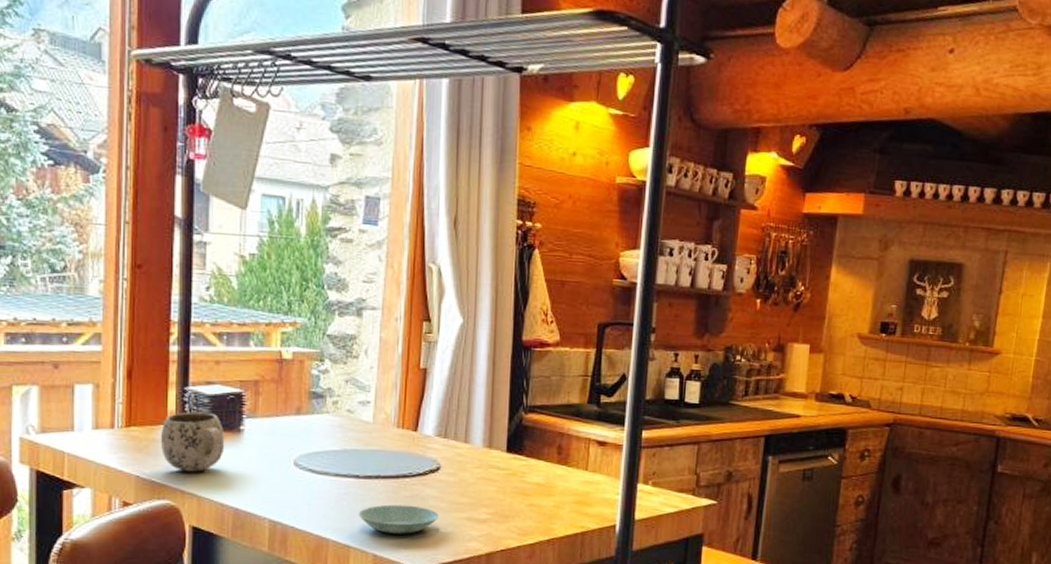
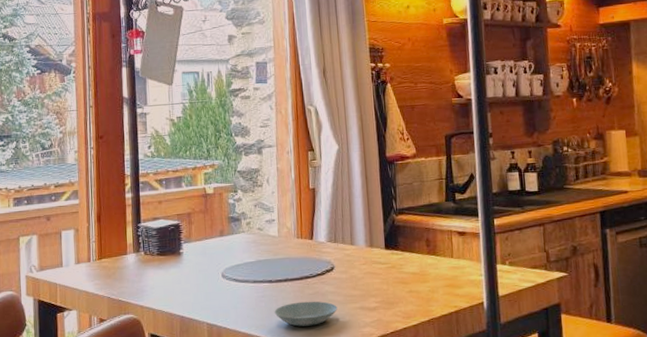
mug: present [161,411,225,472] -> none [123,242,170,290]

